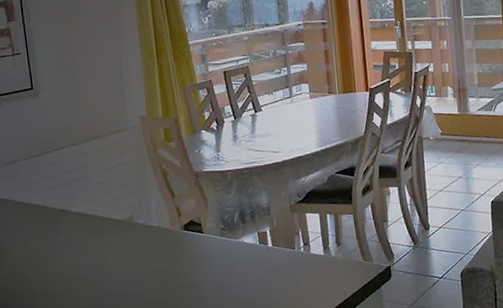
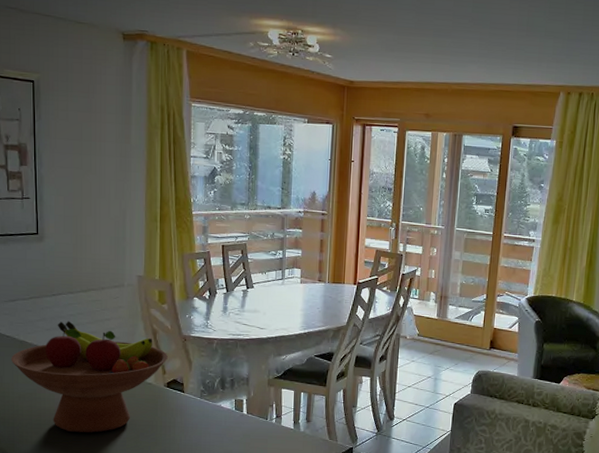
fruit bowl: none [17,175,182,295] -> present [10,321,168,433]

